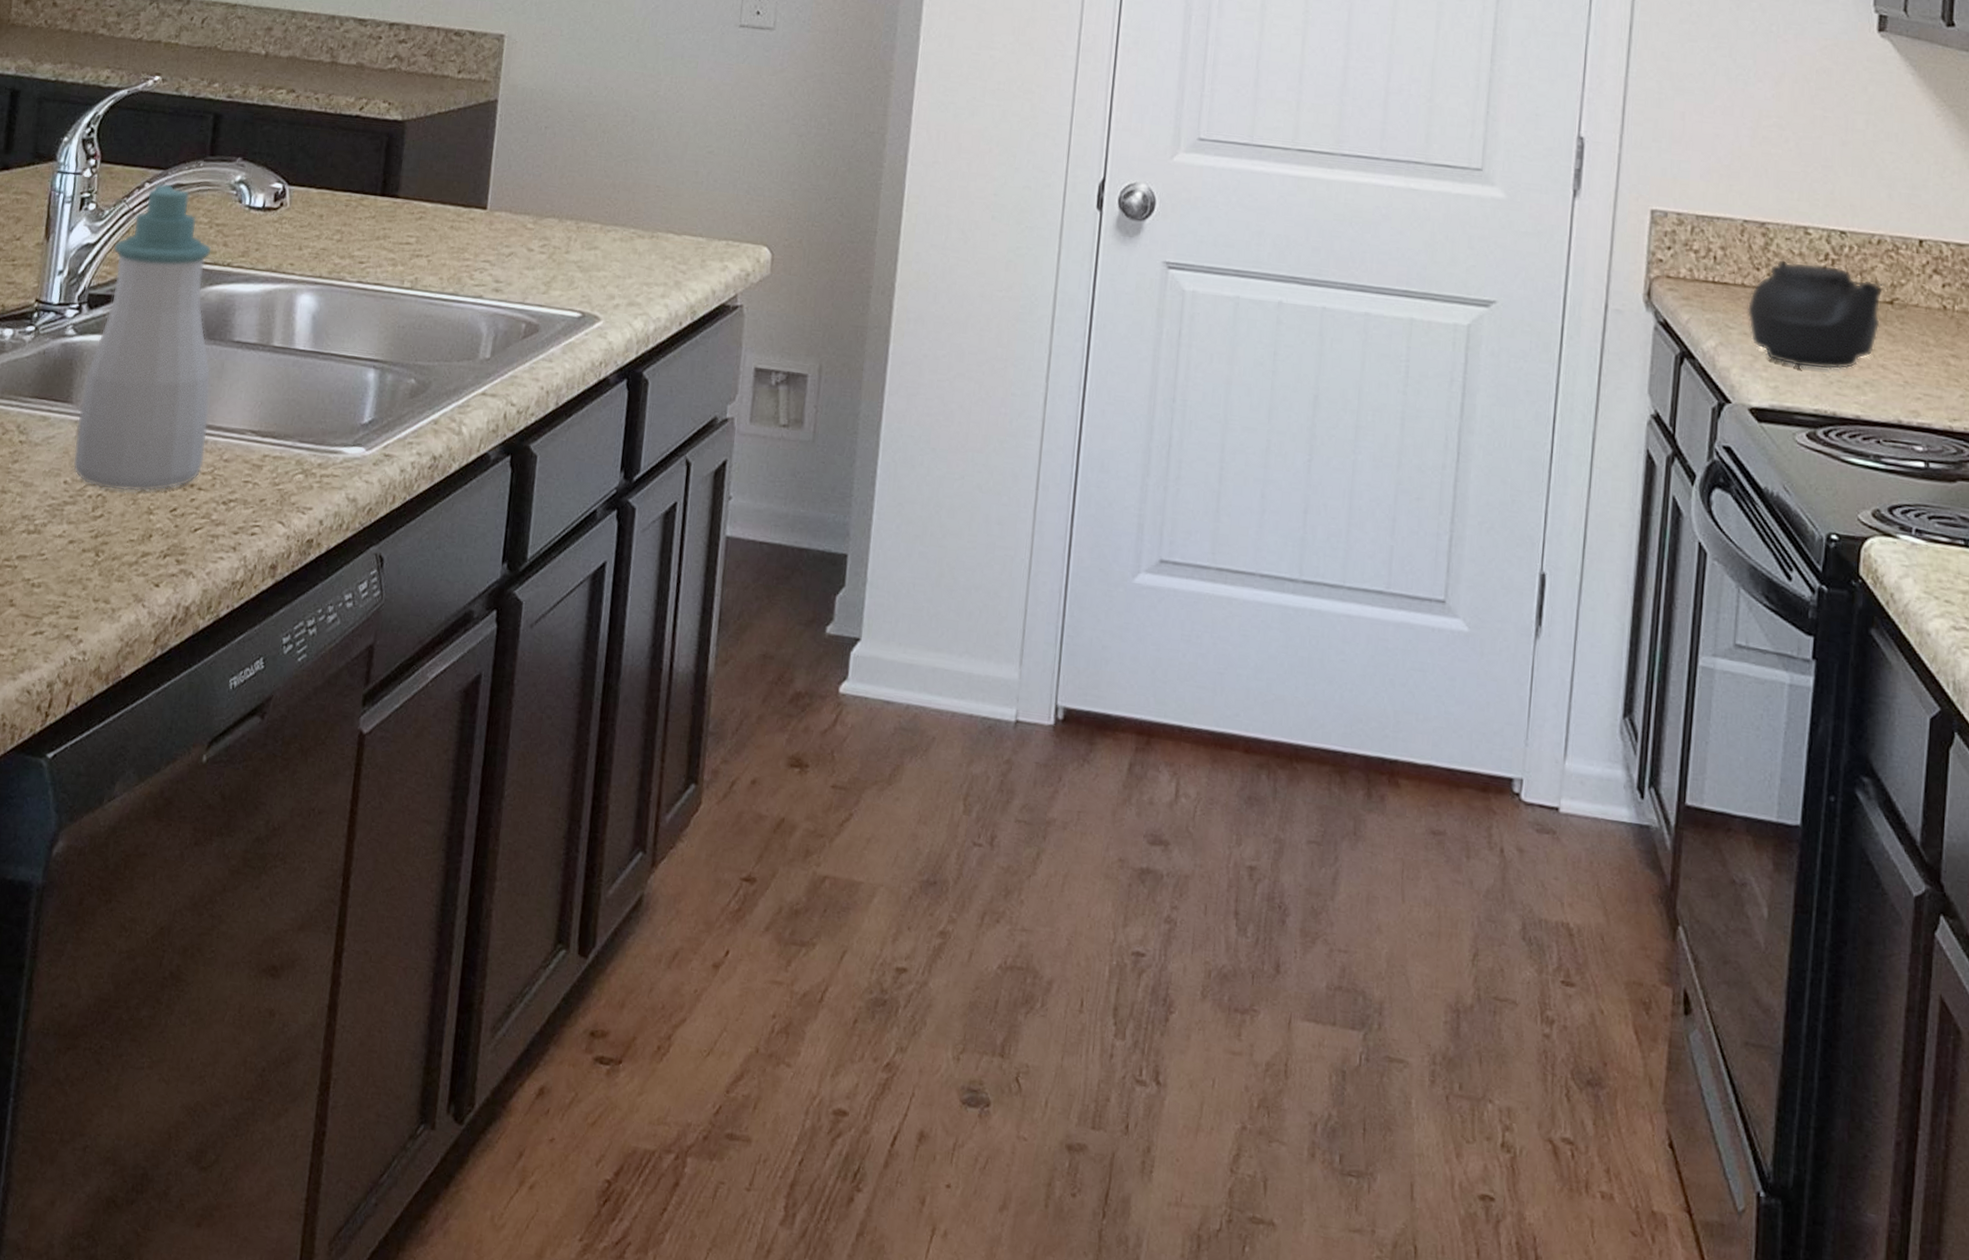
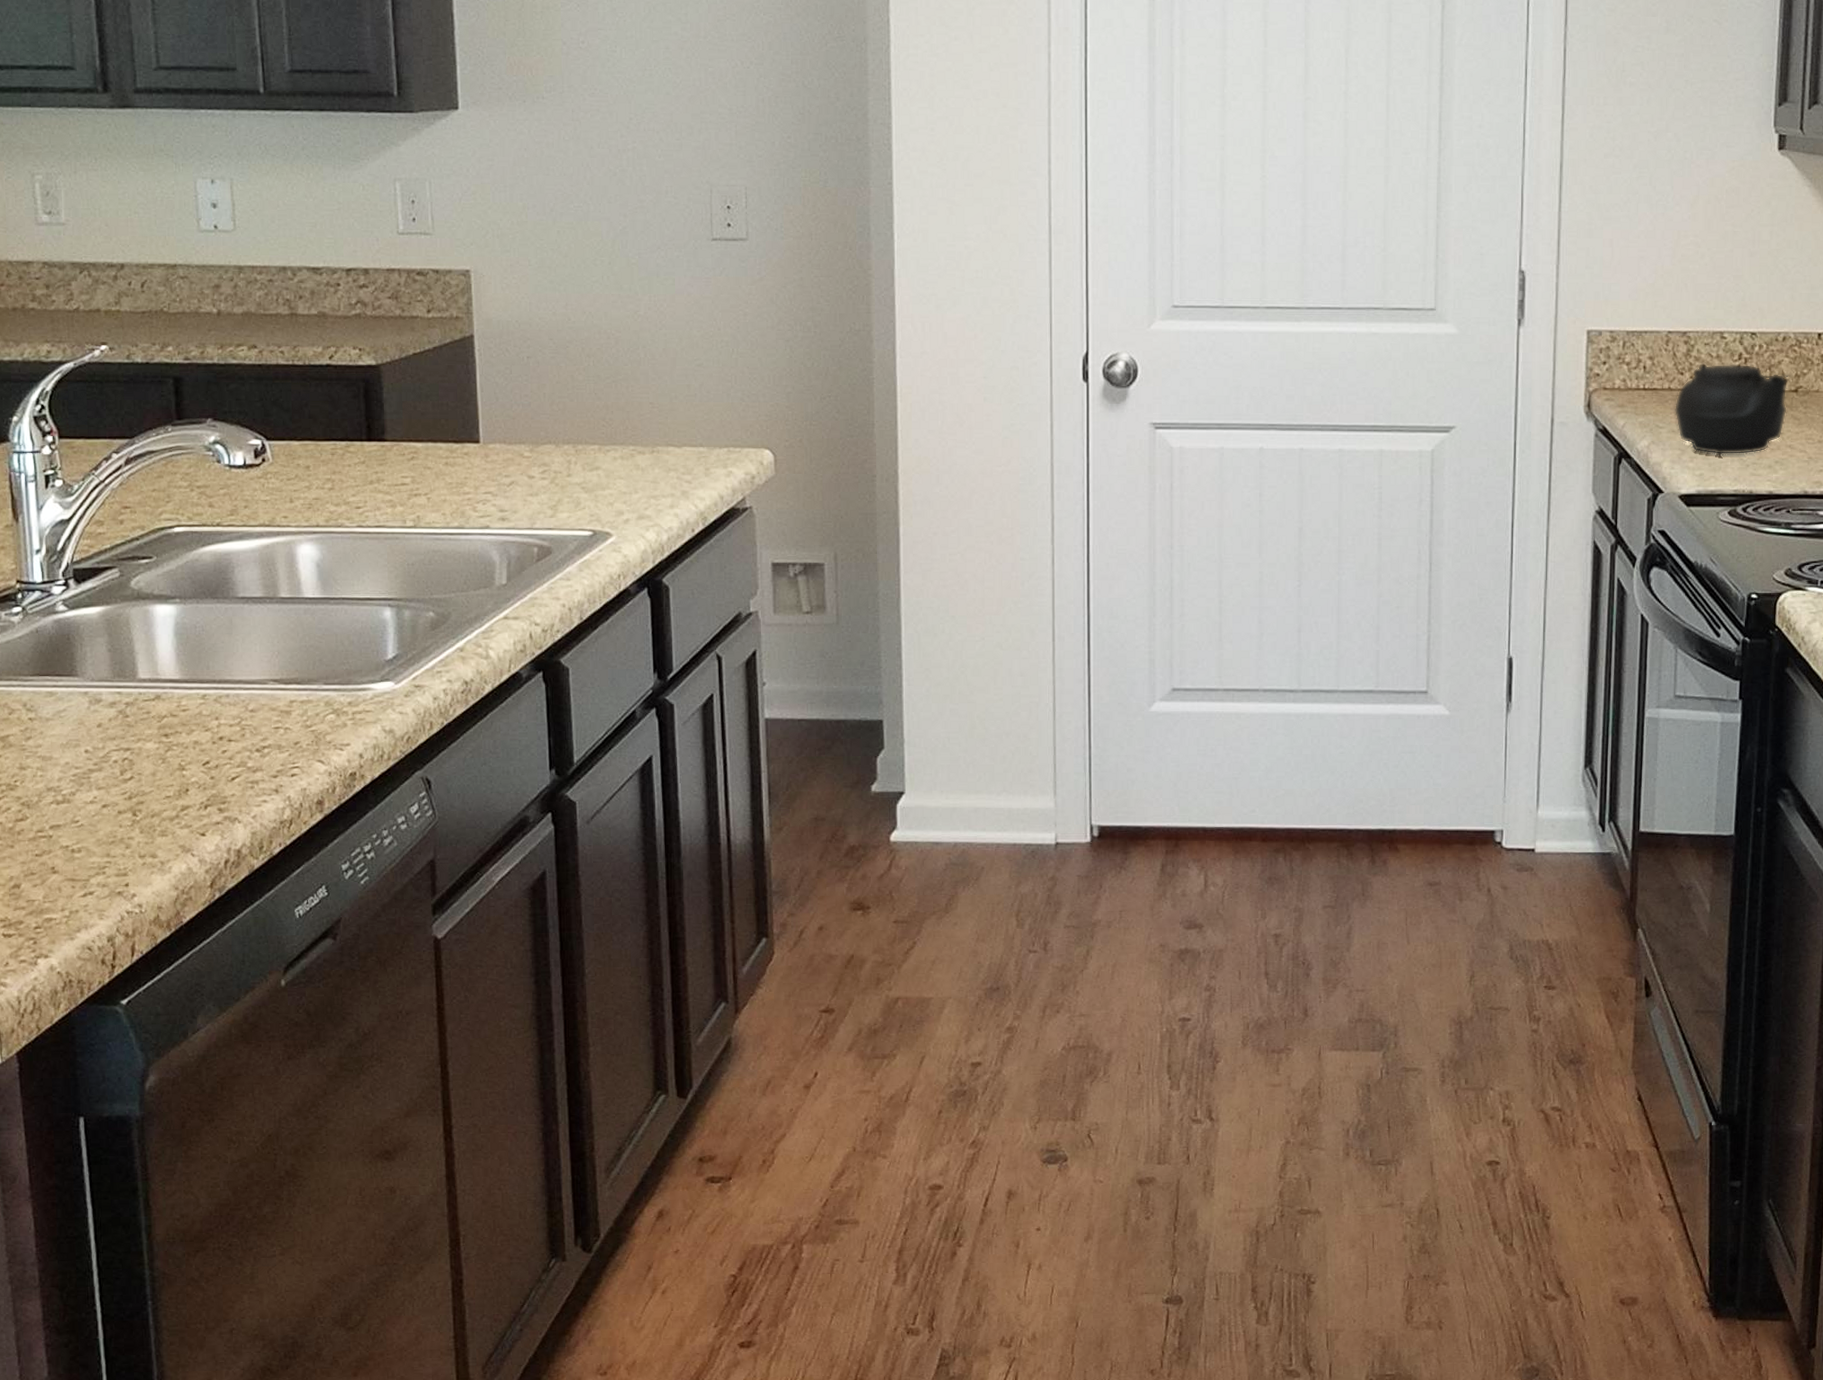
soap bottle: present [72,183,211,492] -> none [86,452,229,752]

